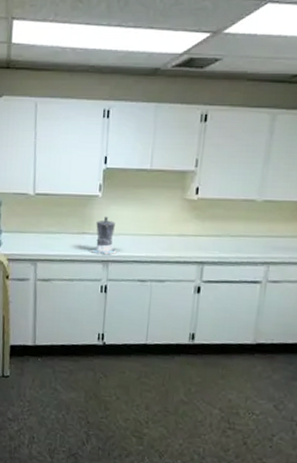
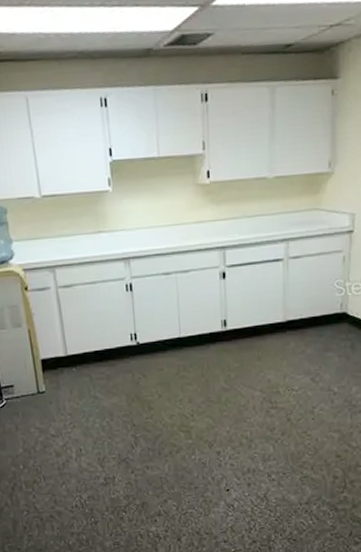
coffee maker: present [90,217,118,255] -> none [109,212,138,252]

